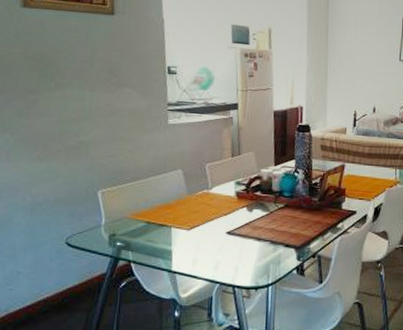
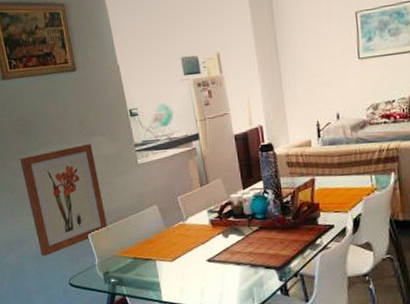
wall art: none [29,93,123,209] -> present [20,143,108,256]

